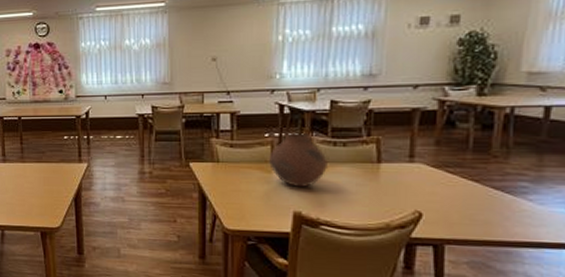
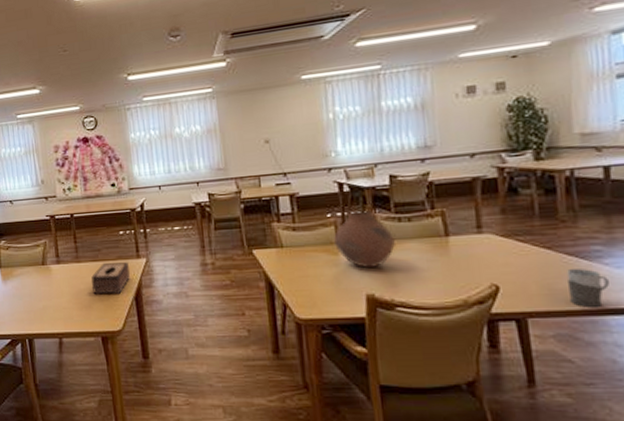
tissue box: none [34,165,72,194] -> present [91,262,131,295]
mug: none [488,201,530,239] -> present [566,268,609,307]

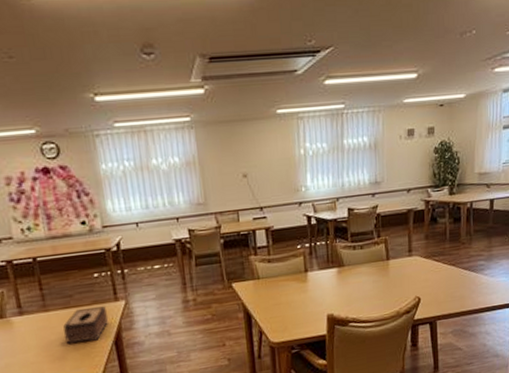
vase: present [334,209,396,269] -> none [303,240,351,293]
mug: present [566,268,609,307] -> none [462,279,486,308]

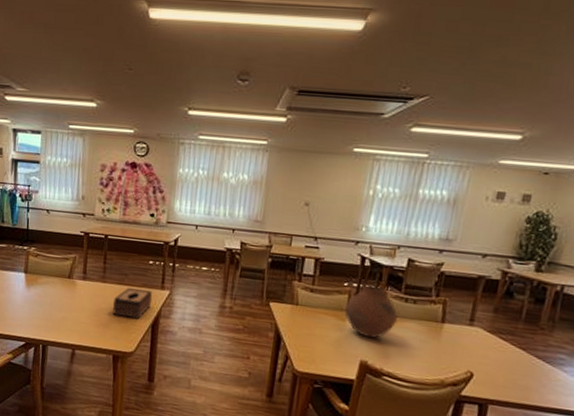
vase: none [303,240,351,293] -> present [344,284,399,338]

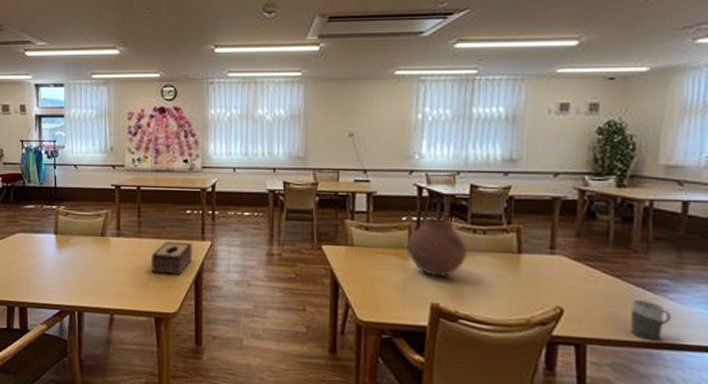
mug: none [527,369,563,406] -> present [630,299,671,340]

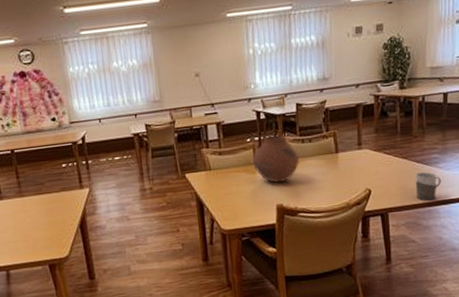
tissue box: present [150,242,193,275] -> none [35,193,75,227]

